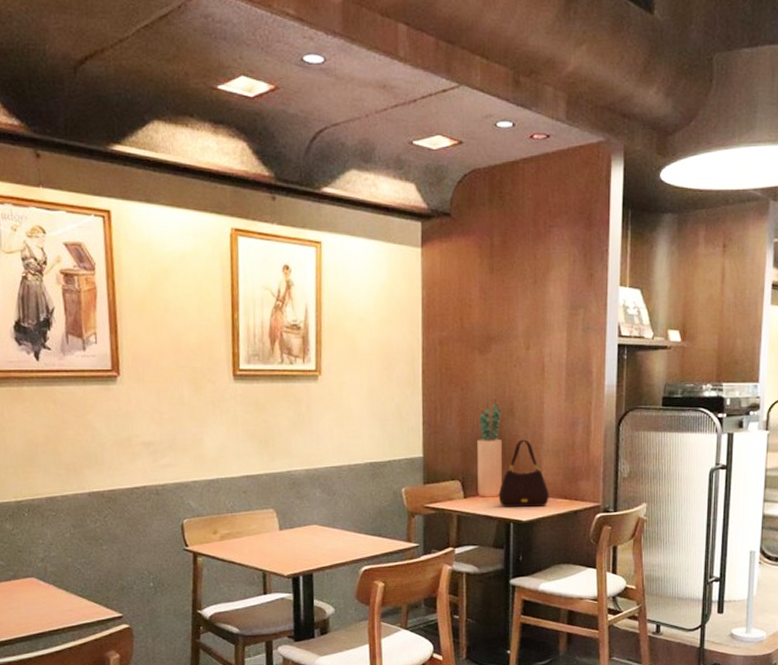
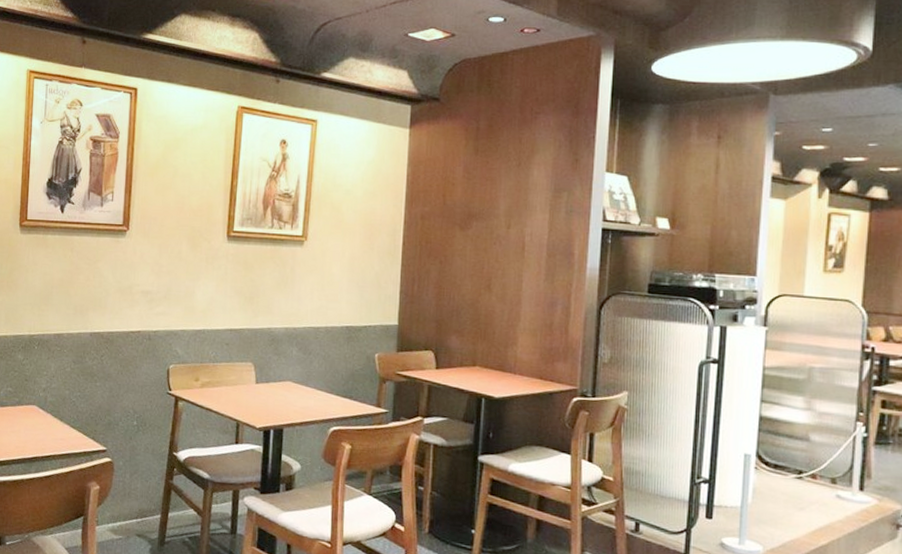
vase: present [477,398,503,498] -> none [450,273,479,371]
handbag: present [498,439,550,507] -> none [471,315,525,385]

